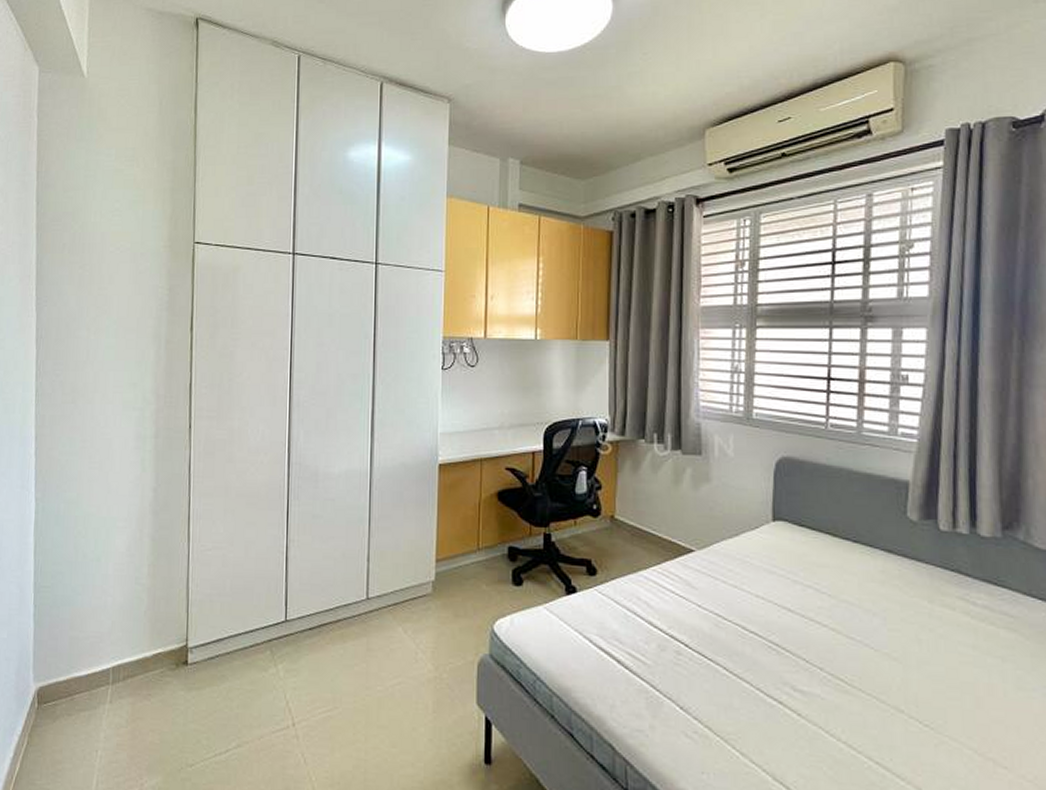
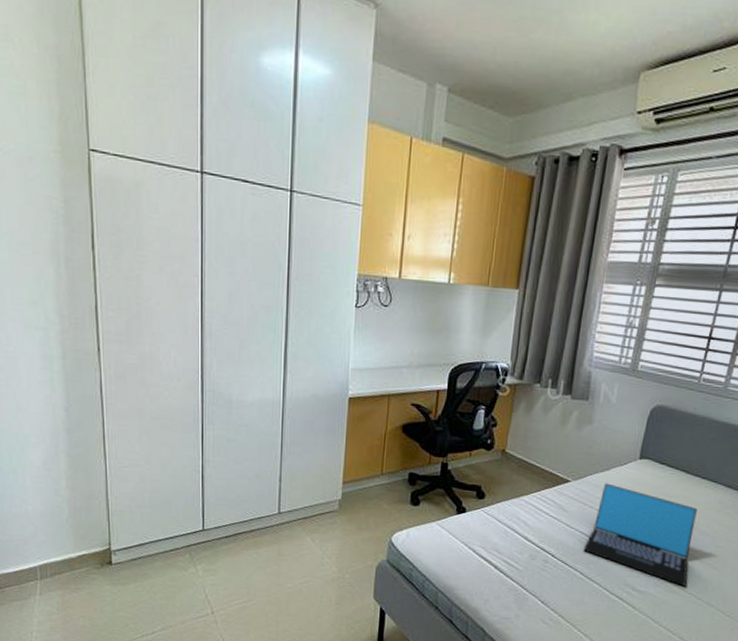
laptop: none [723,552,862,685] -> present [584,483,698,587]

